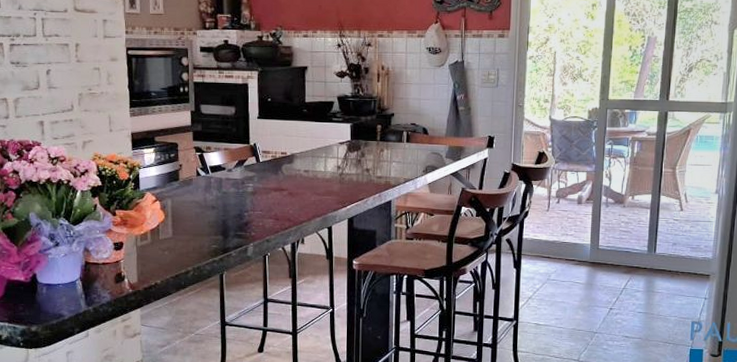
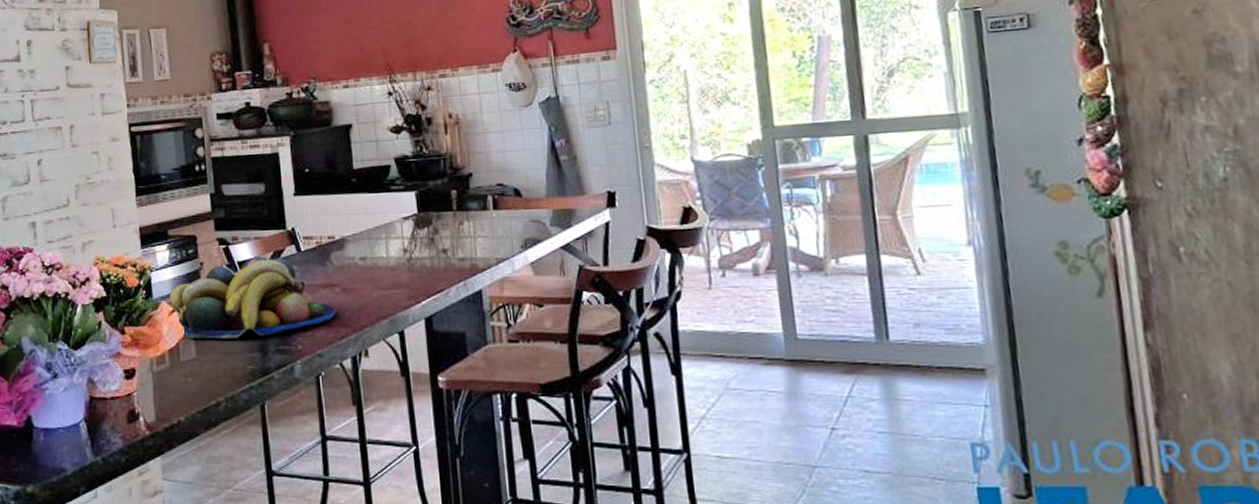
fruit bowl: none [153,163,283,224] -> present [169,256,337,339]

